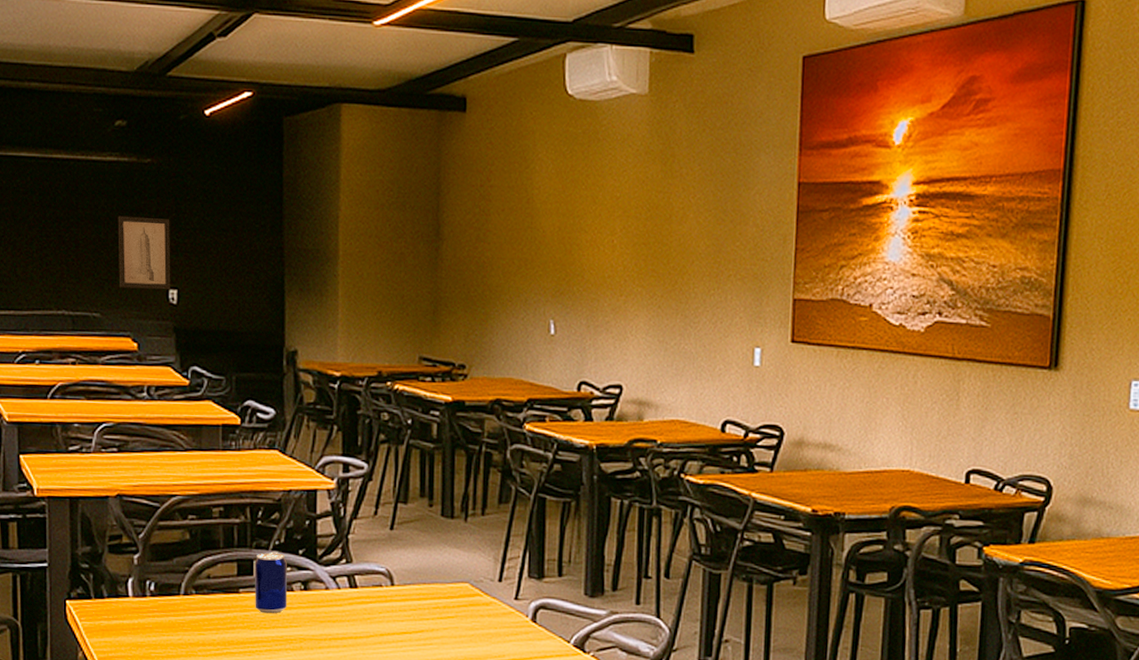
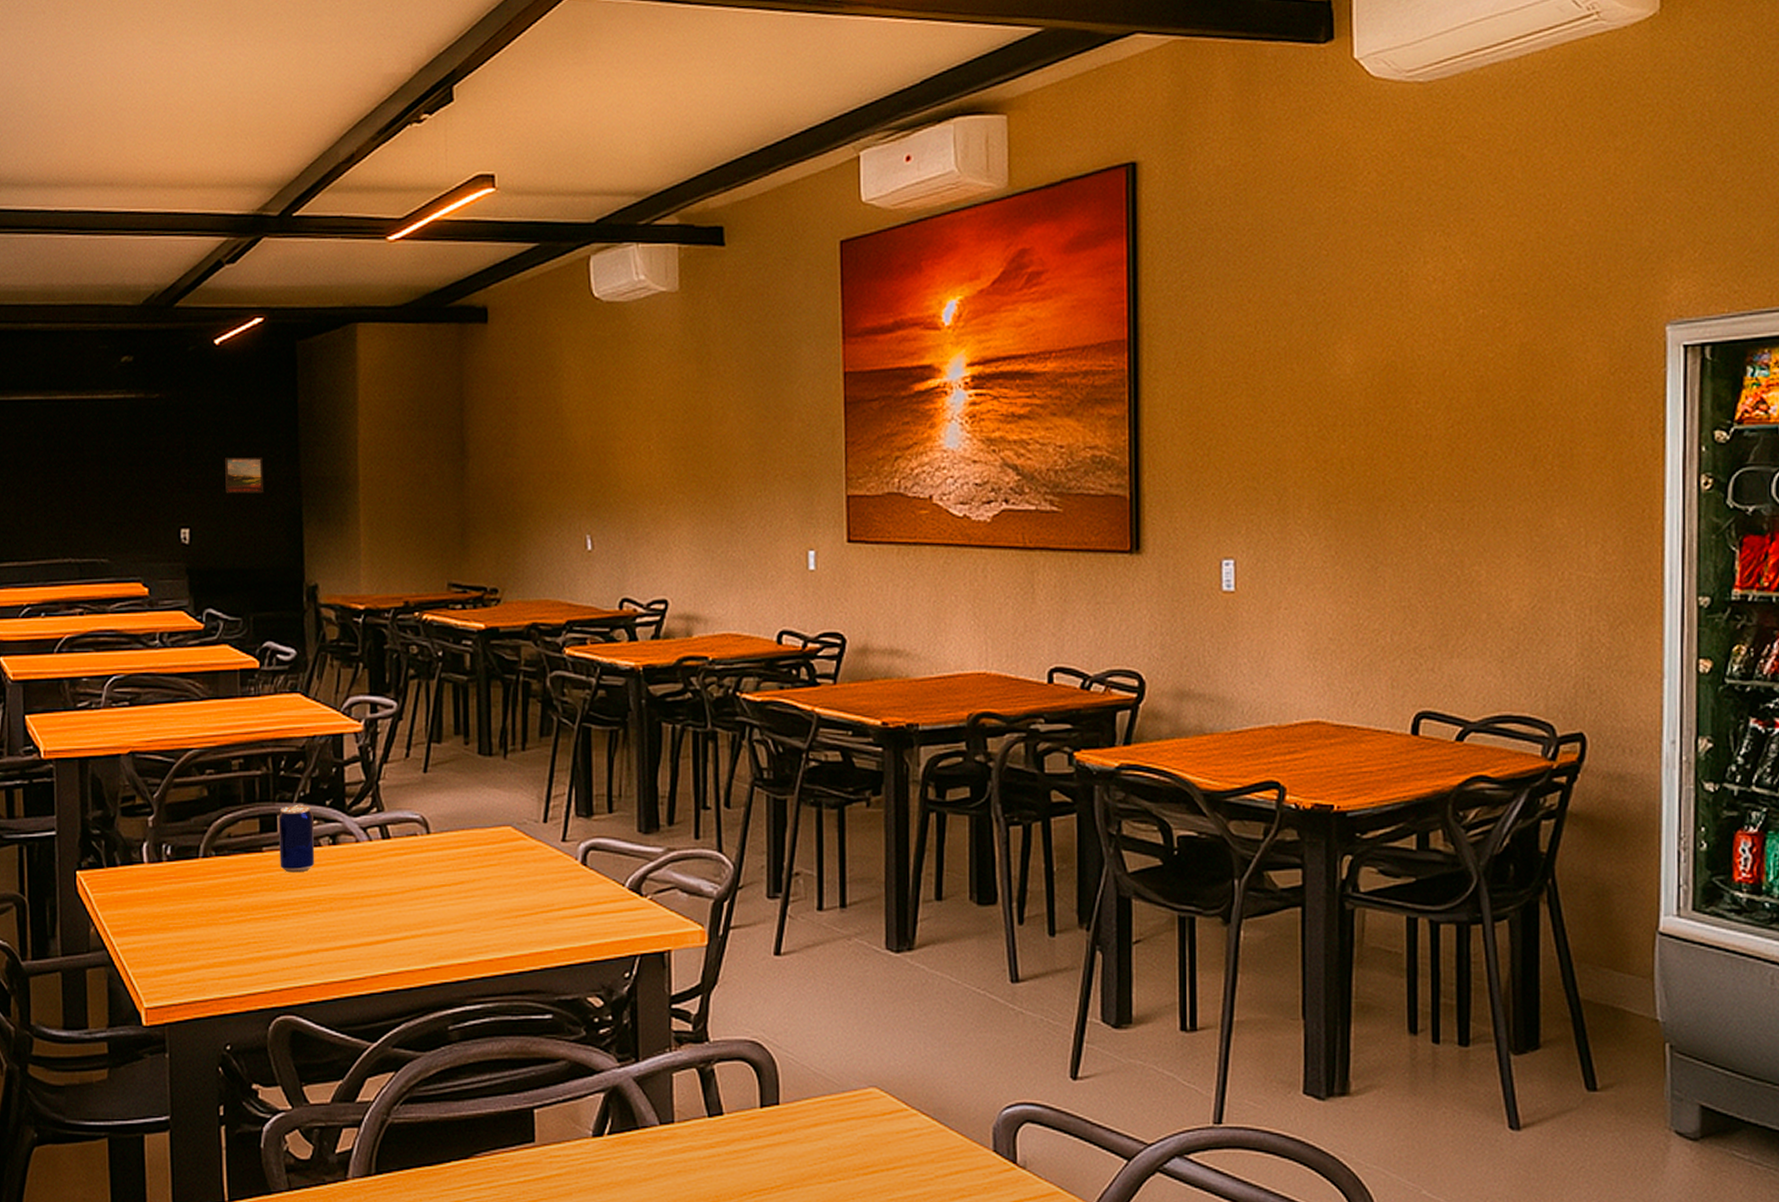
wall art: present [118,215,171,290] -> none [125,454,183,530]
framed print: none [212,225,248,261] -> present [225,457,263,494]

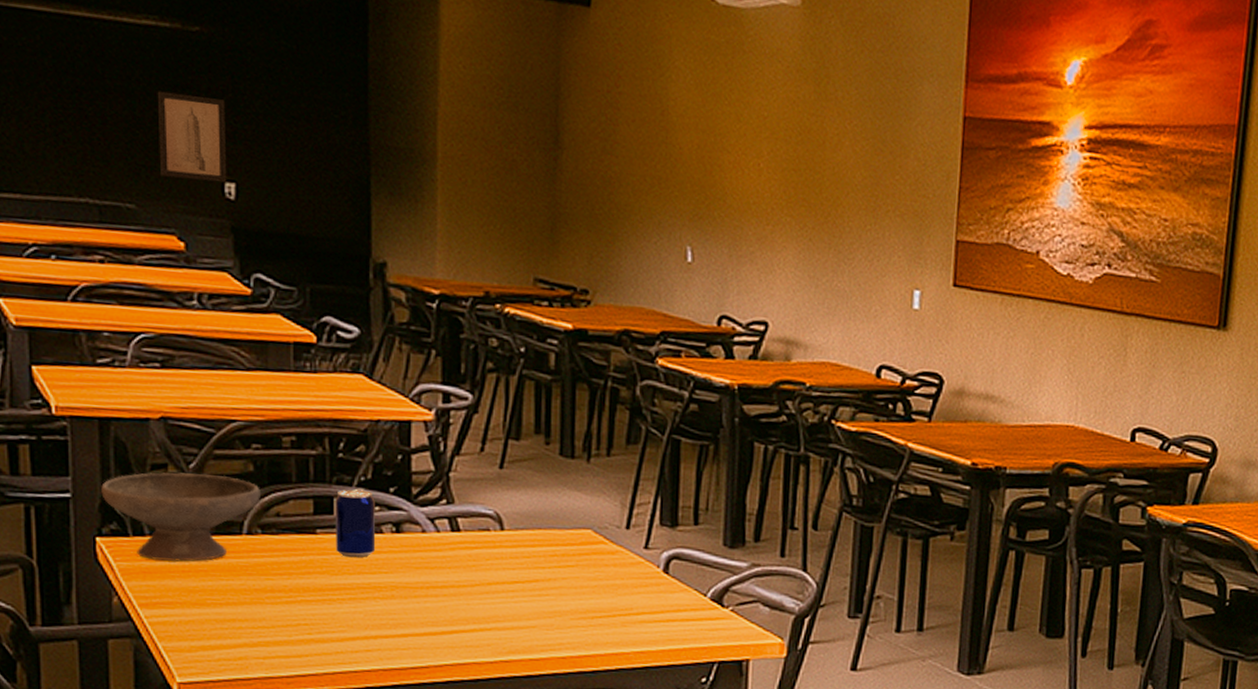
bowl: none [81,803,214,890] -> present [101,472,260,562]
wall art: none [125,454,183,530] -> present [157,91,227,183]
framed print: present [225,457,263,494] -> none [280,111,325,156]

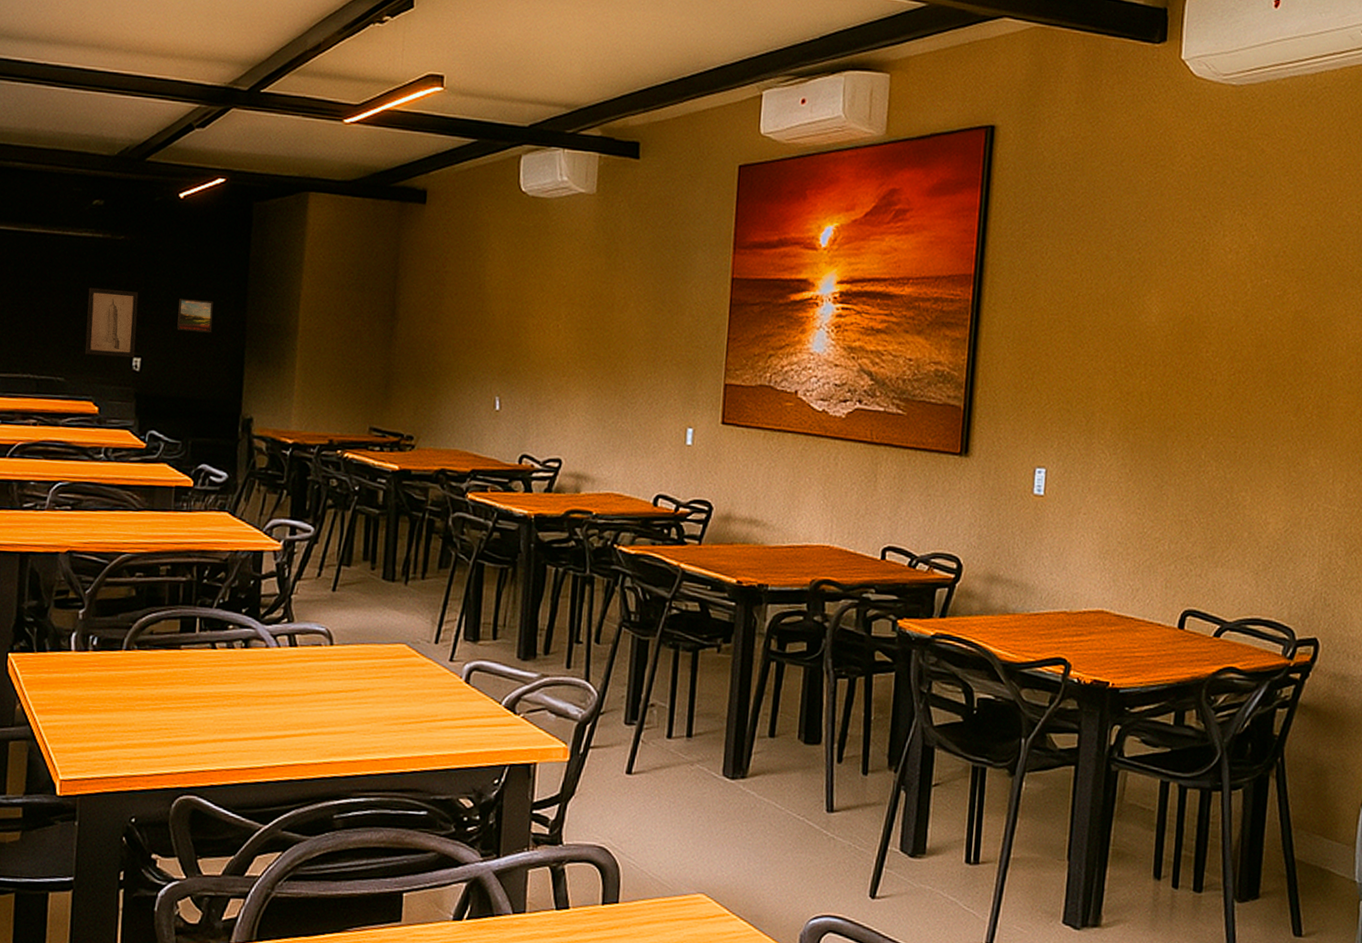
bowl: present [101,472,260,562] -> none [16,597,140,674]
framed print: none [280,111,325,156] -> present [177,299,214,333]
beer can: present [335,488,376,558] -> none [195,609,230,670]

